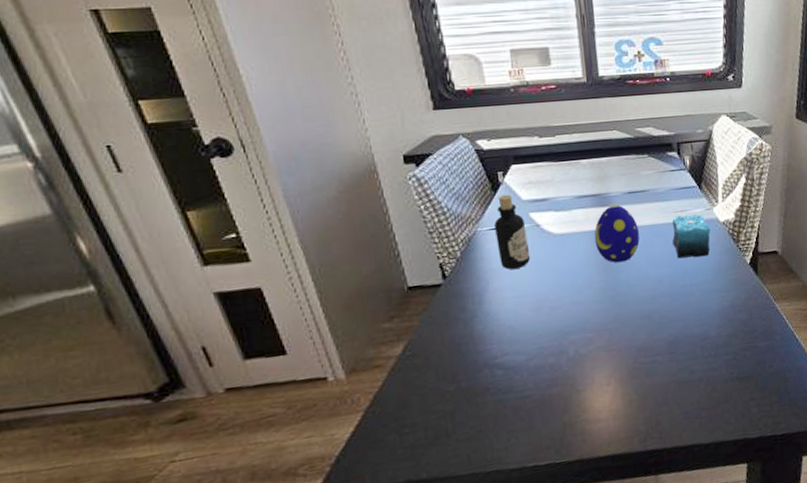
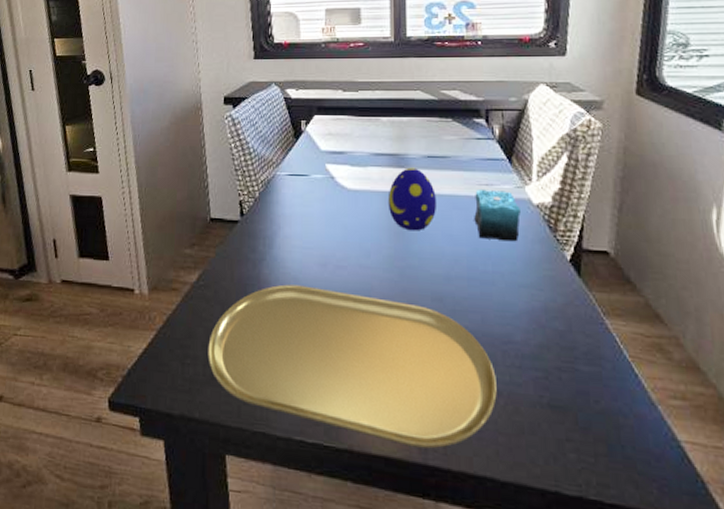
placemat: none [426,325,699,451] -> present [208,284,497,449]
bottle: present [494,194,531,270] -> none [292,143,322,219]

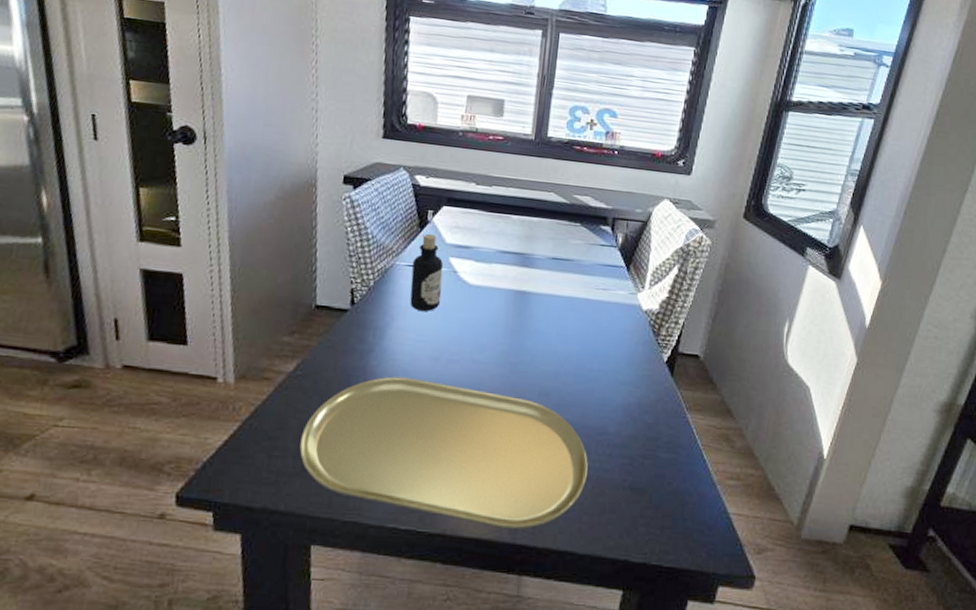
bottle: none [292,143,322,219] -> present [410,233,444,312]
decorative egg: present [387,167,437,231] -> none [508,267,556,330]
candle: present [474,184,522,242] -> none [588,289,632,344]

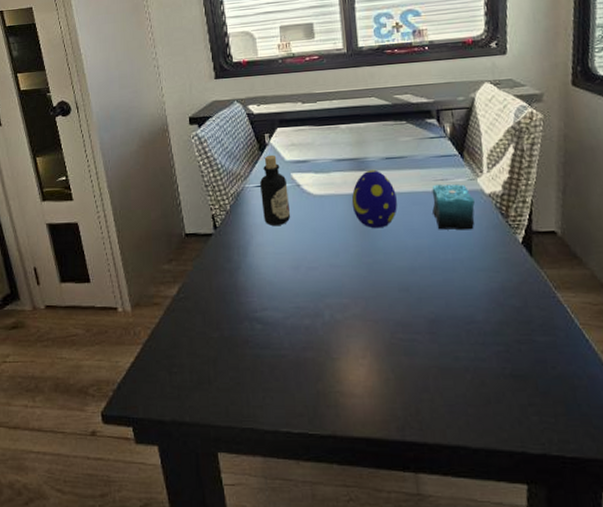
placemat: present [299,376,588,530] -> none [193,288,464,426]
decorative egg: none [508,267,556,330] -> present [351,169,398,229]
candle: none [588,289,632,344] -> present [432,179,476,231]

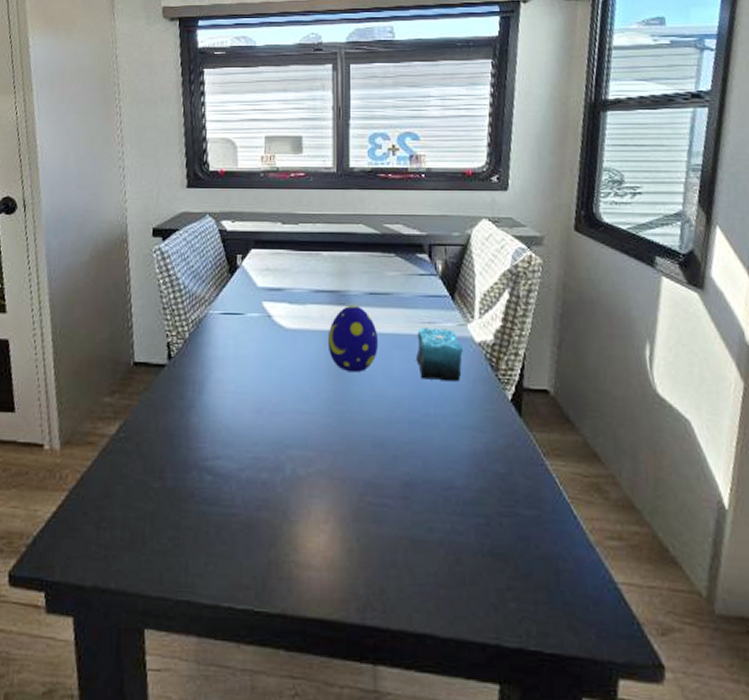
bottle: present [260,154,291,227] -> none [225,278,258,362]

